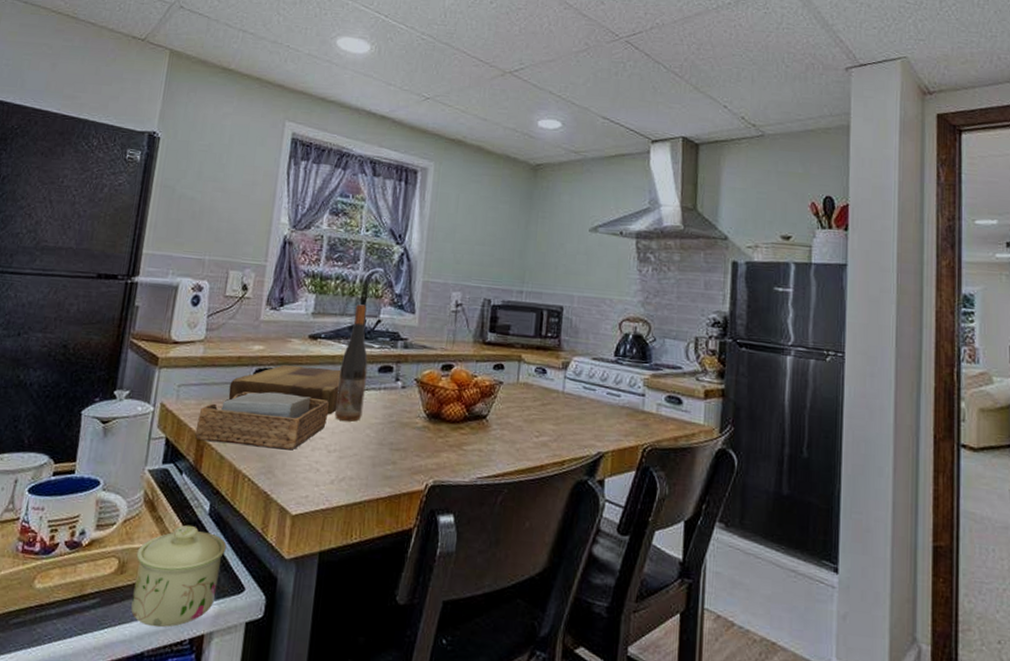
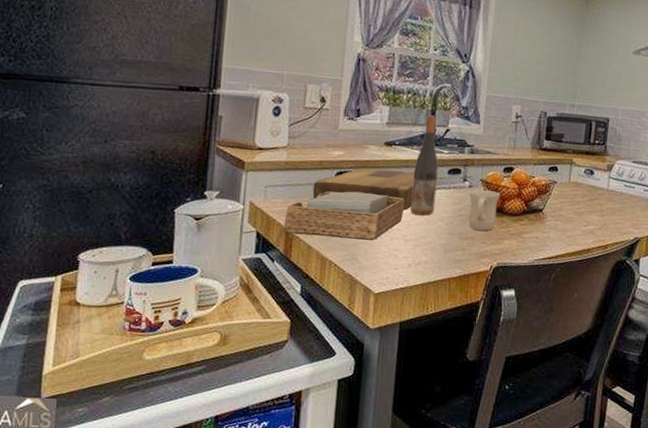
sugar bowl: present [131,524,227,628] -> none [235,303,318,387]
mug: none [401,391,438,442] -> present [469,190,501,232]

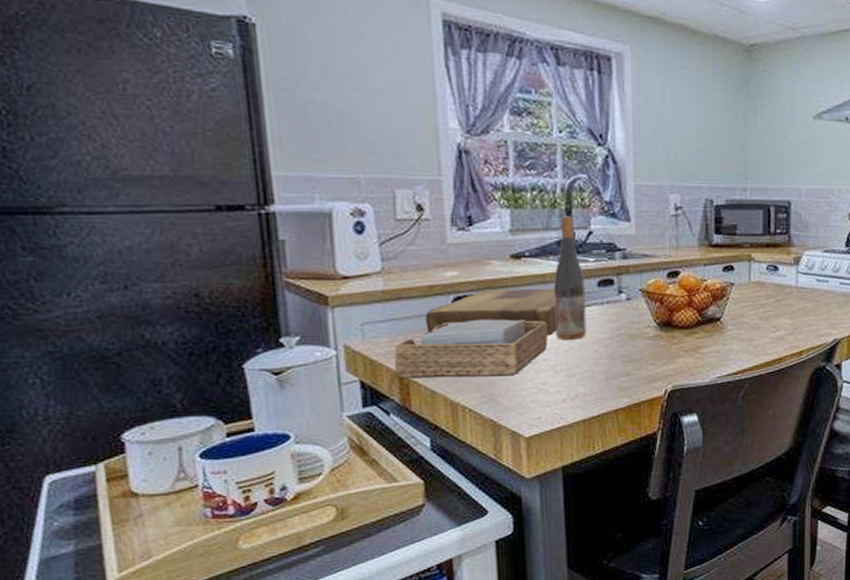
mug: present [469,190,501,232] -> none [628,302,667,351]

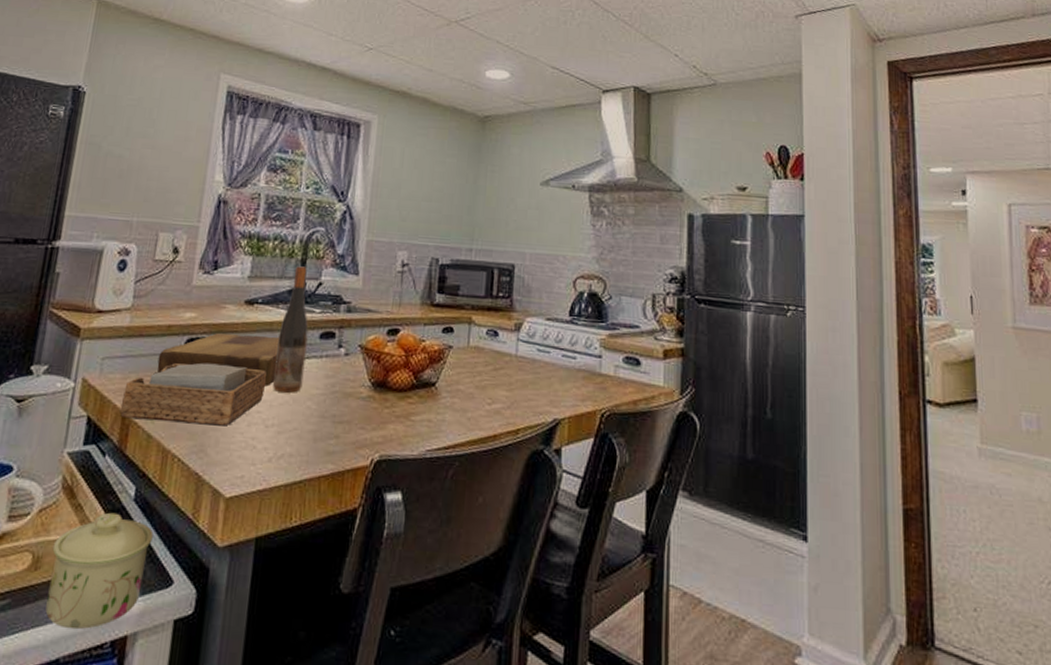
sugar bowl: none [355,462,459,562] -> present [45,512,153,630]

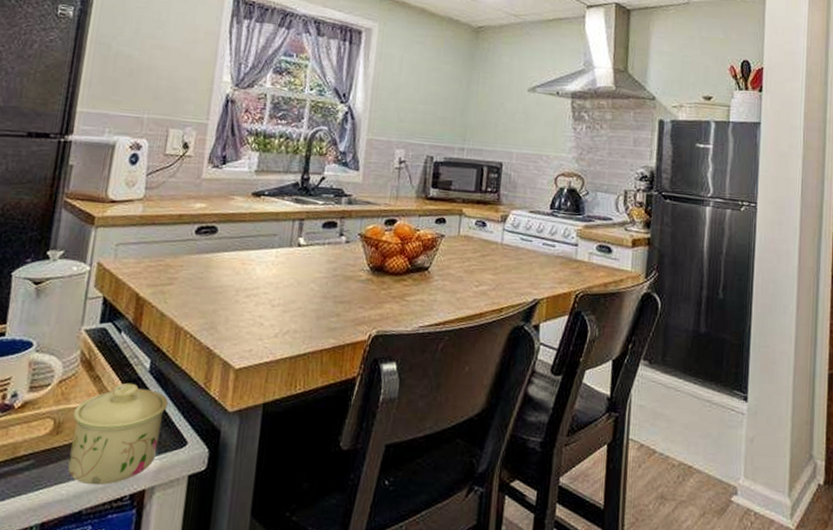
napkin holder: present [120,362,267,426] -> none [134,249,273,306]
cutting board: present [157,333,280,387] -> none [169,222,285,271]
wine bottle: present [273,266,309,393] -> none [279,162,312,276]

